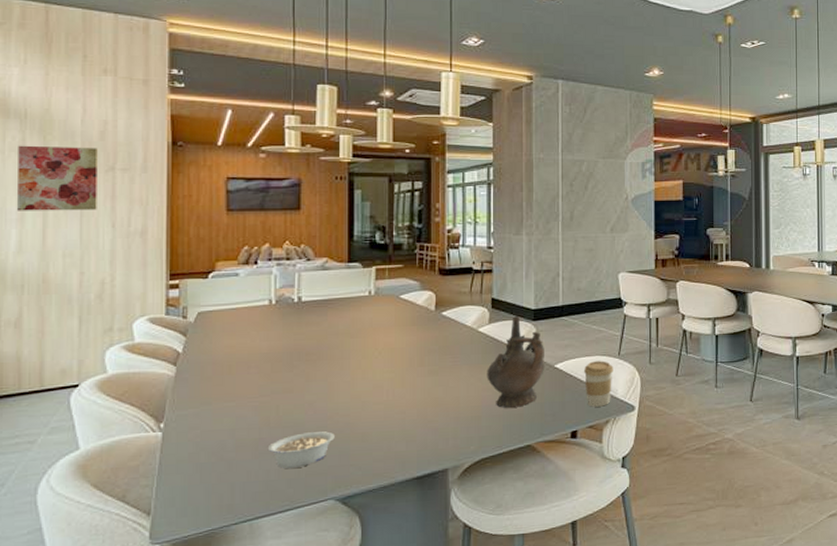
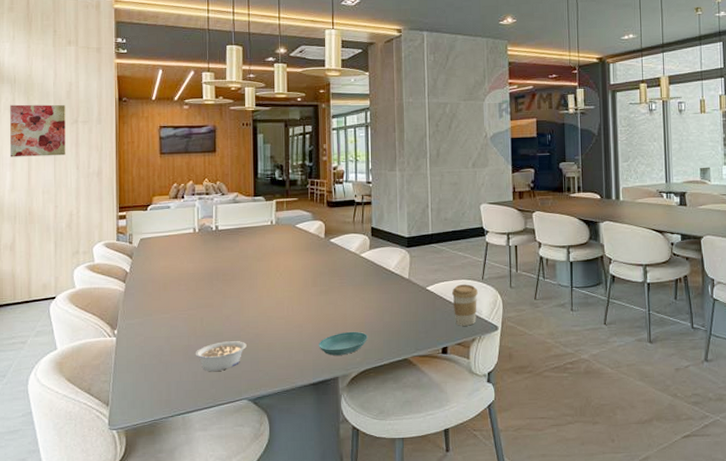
saucer: none [425,416,484,445] -> present [319,331,367,356]
ceremonial vessel: present [487,316,544,408] -> none [368,243,418,325]

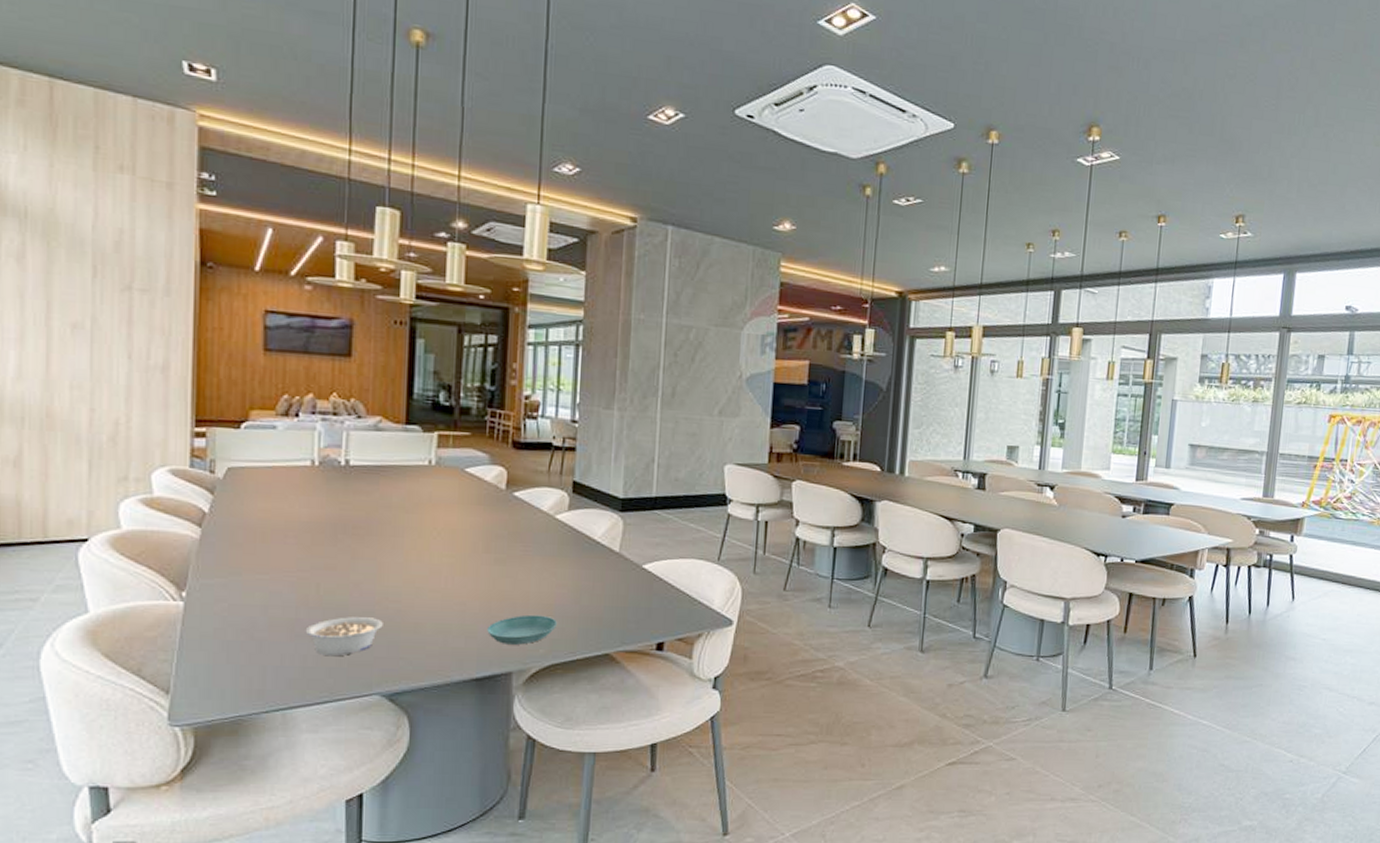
wall art: present [10,104,66,157] -> none [16,250,111,337]
coffee cup: present [452,284,478,326] -> none [676,564,711,618]

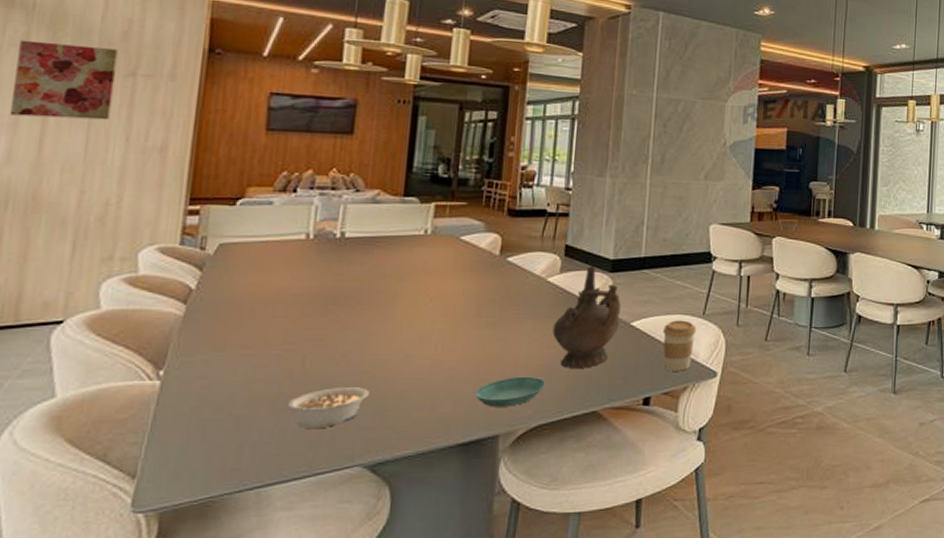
wall art: none [16,250,111,337] -> present [11,40,118,120]
ceremonial vessel: none [562,505,632,610] -> present [552,267,621,368]
coffee cup: none [676,564,711,618] -> present [663,320,696,371]

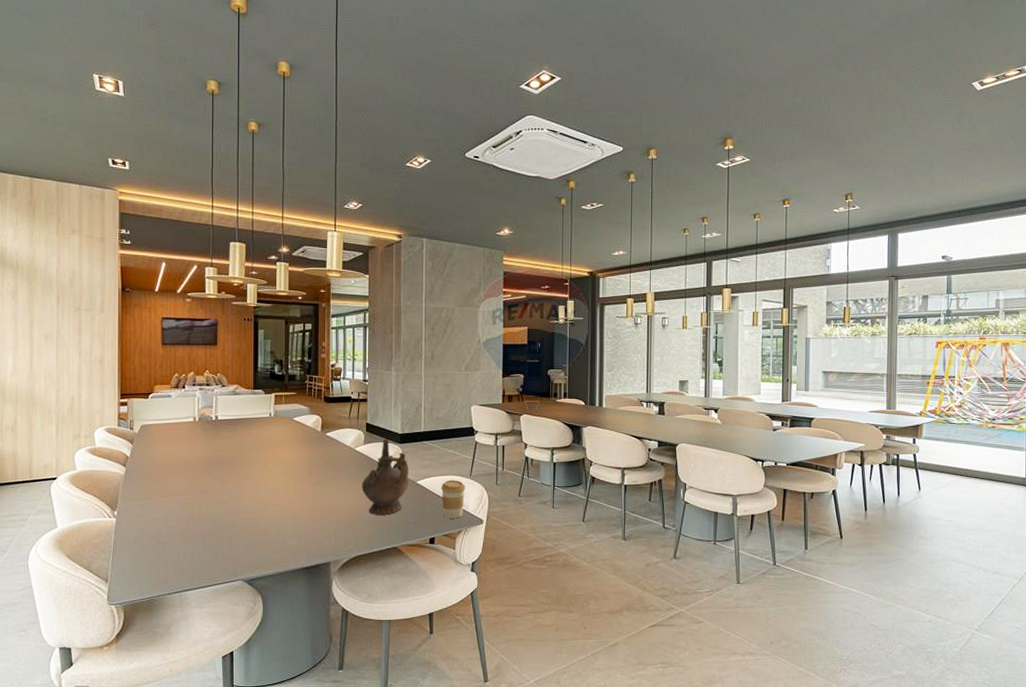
wall art: present [11,40,118,120] -> none [12,290,68,342]
legume: present [287,387,369,428] -> none [192,525,243,553]
saucer: present [475,376,545,407] -> none [312,520,359,542]

